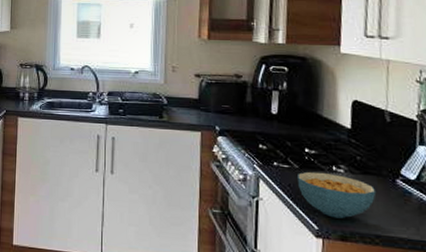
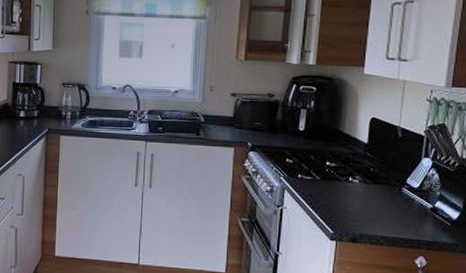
cereal bowl: present [298,171,376,219] -> none [318,182,385,223]

